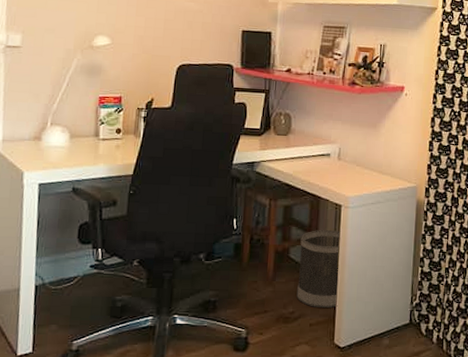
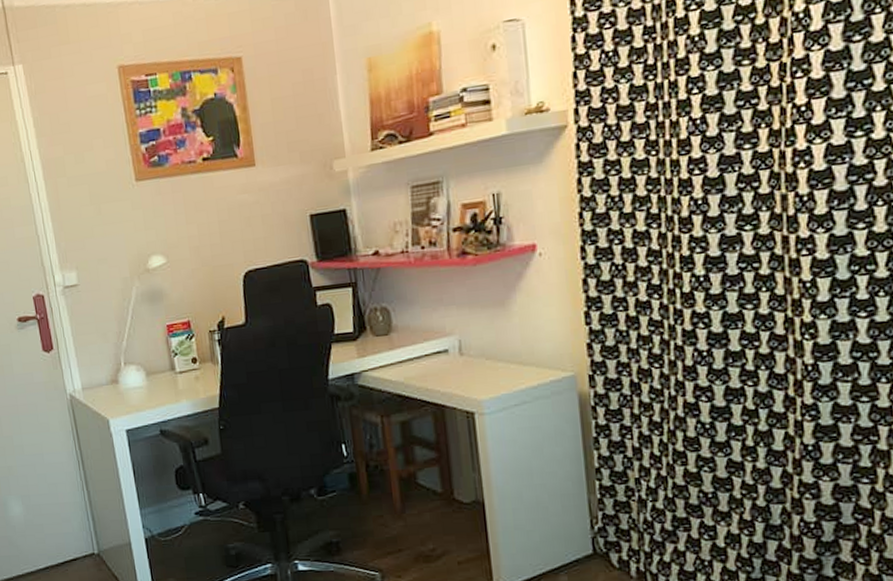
wastebasket: present [296,230,341,309] -> none [428,445,491,542]

